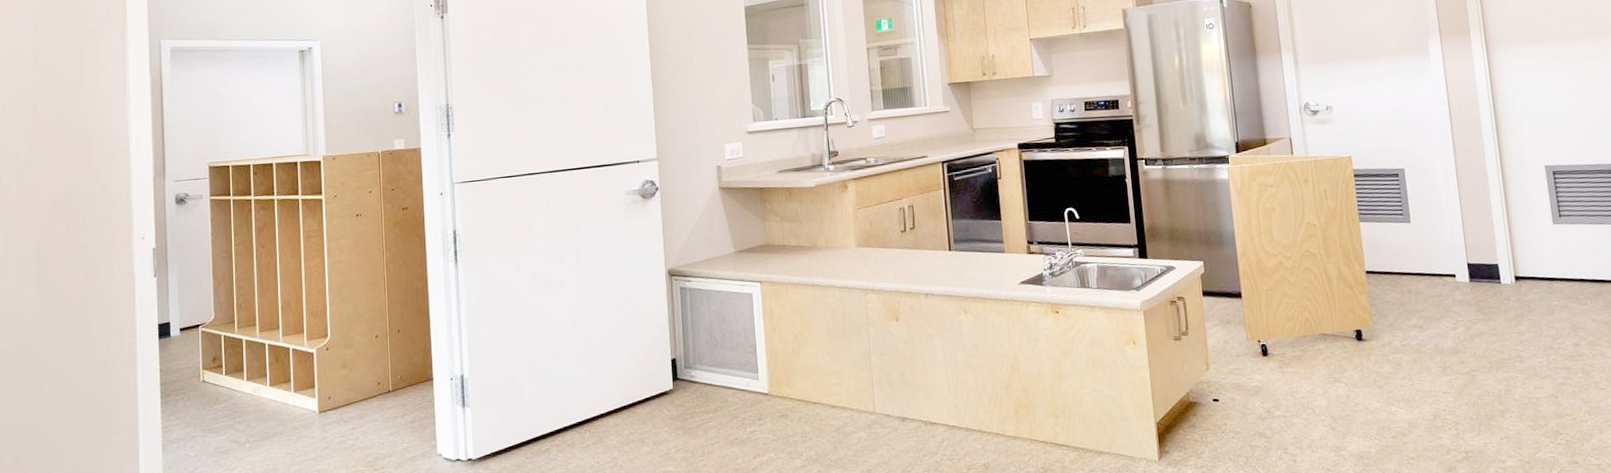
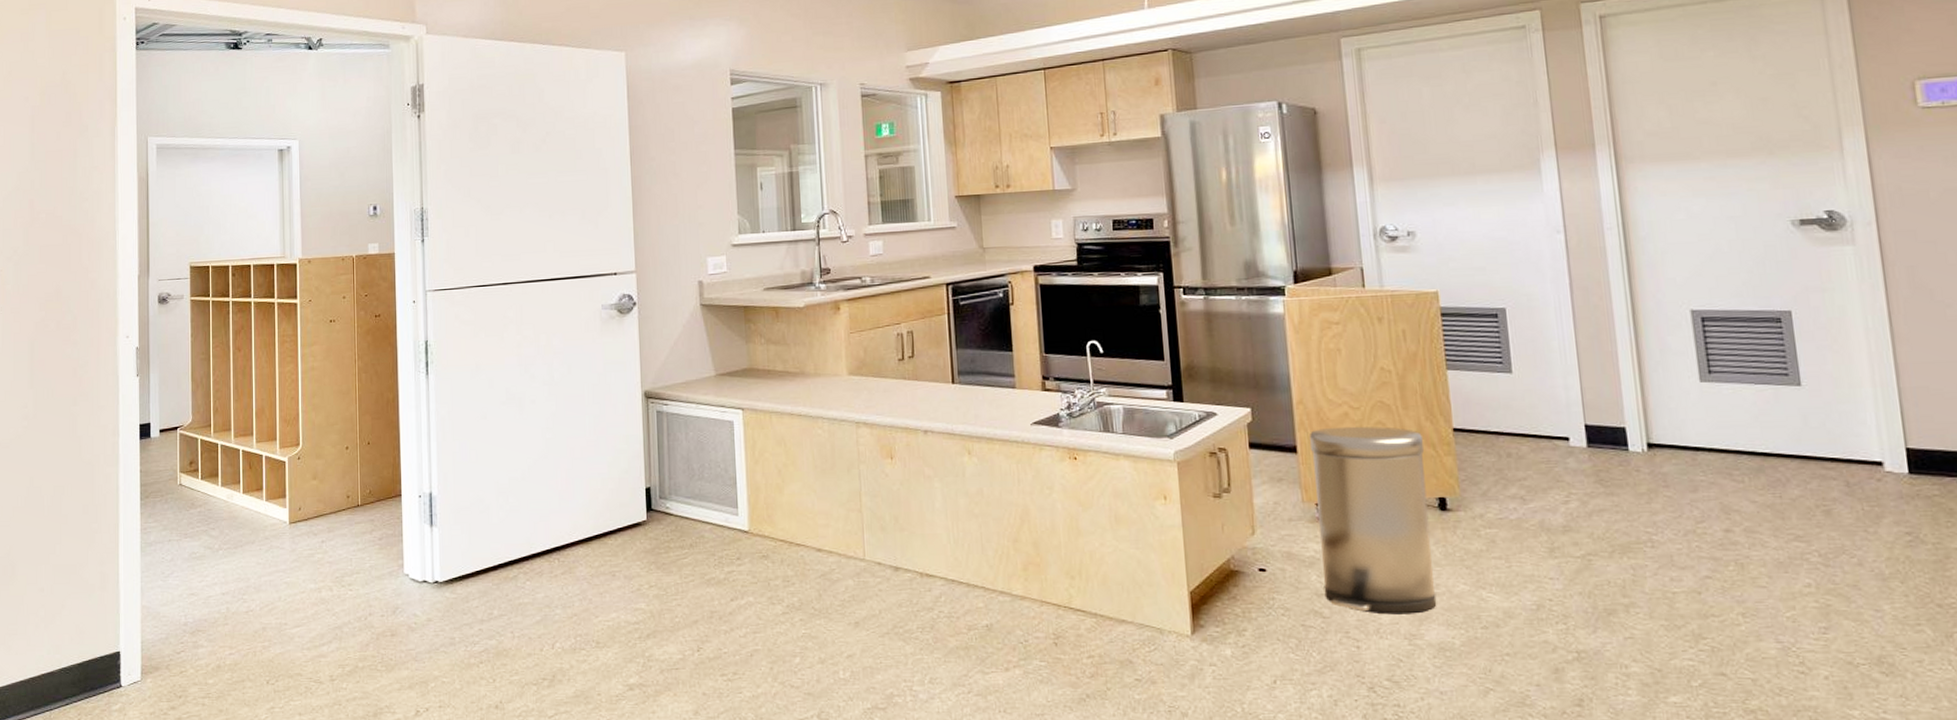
pedal bin: none [1251,272,1357,431] -> present [1309,426,1437,615]

